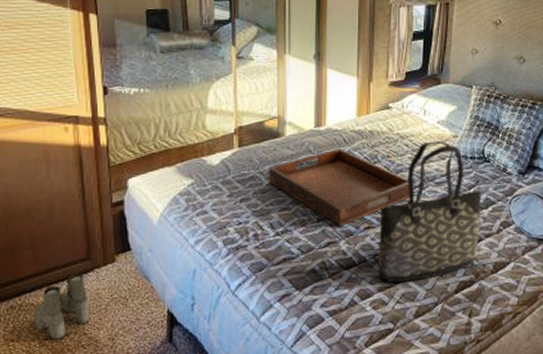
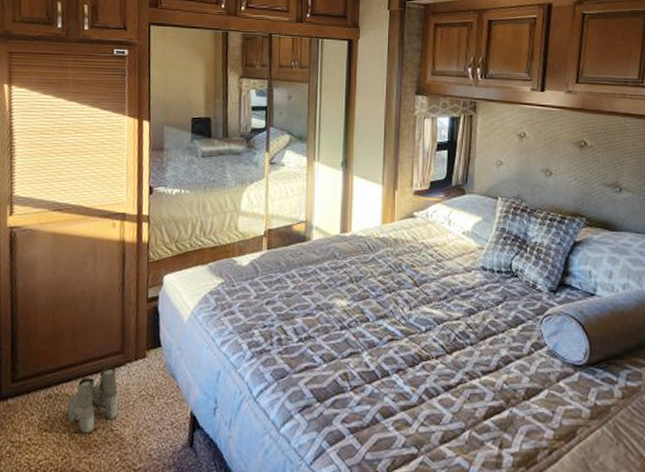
serving tray: present [268,149,410,227] -> none [293,255,435,336]
tote bag: present [377,141,482,283] -> none [401,252,510,403]

